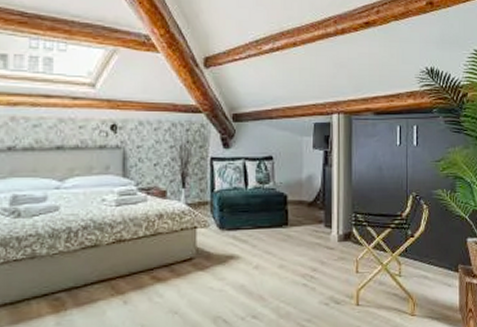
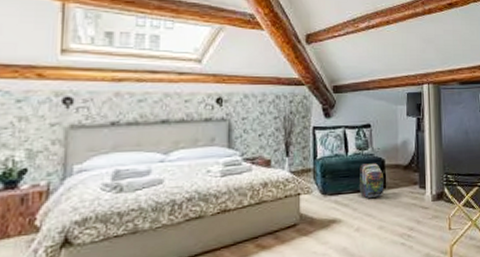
backpack: none [258,197,287,236] -> present [359,162,385,199]

